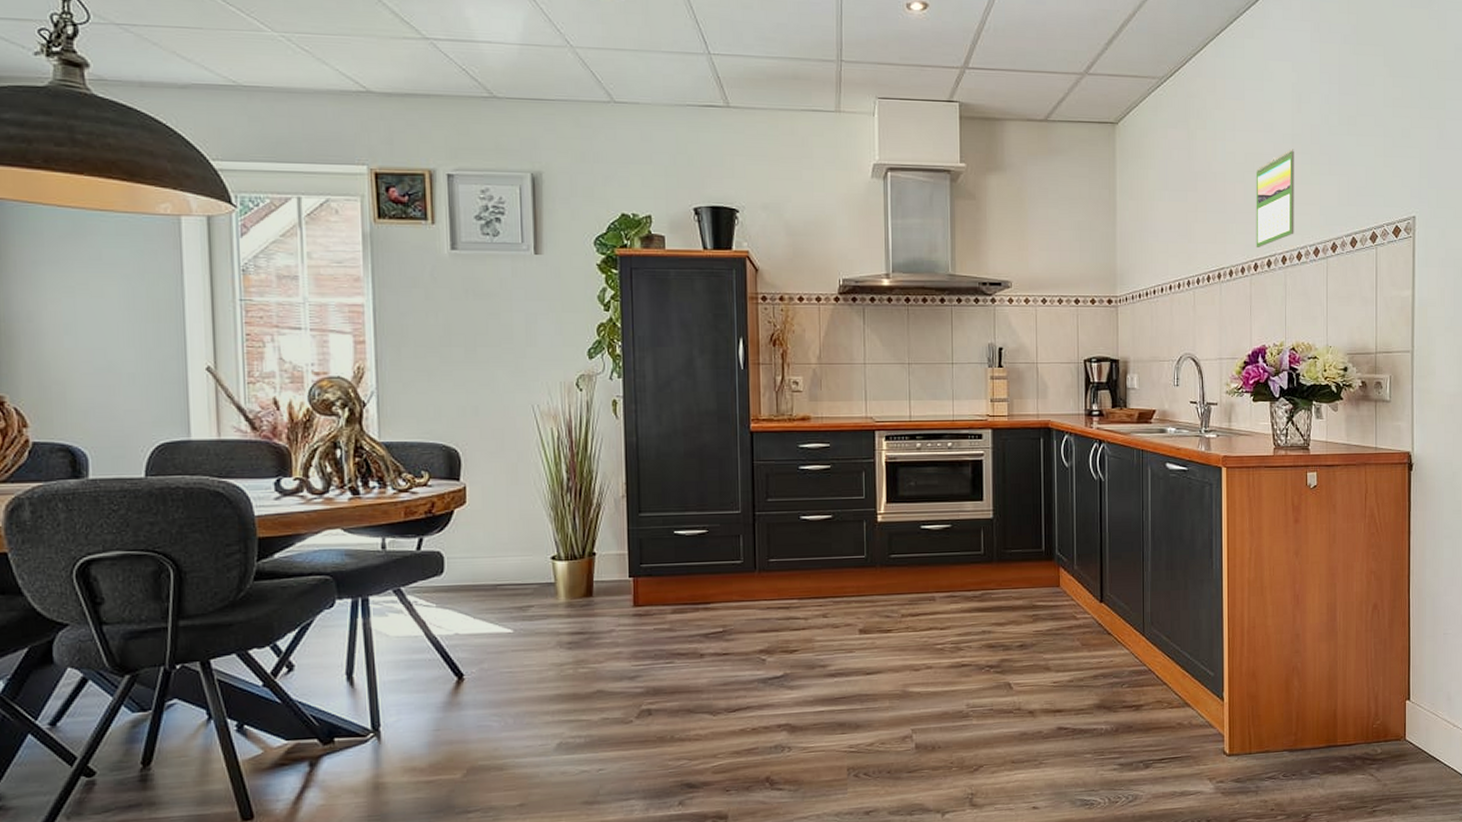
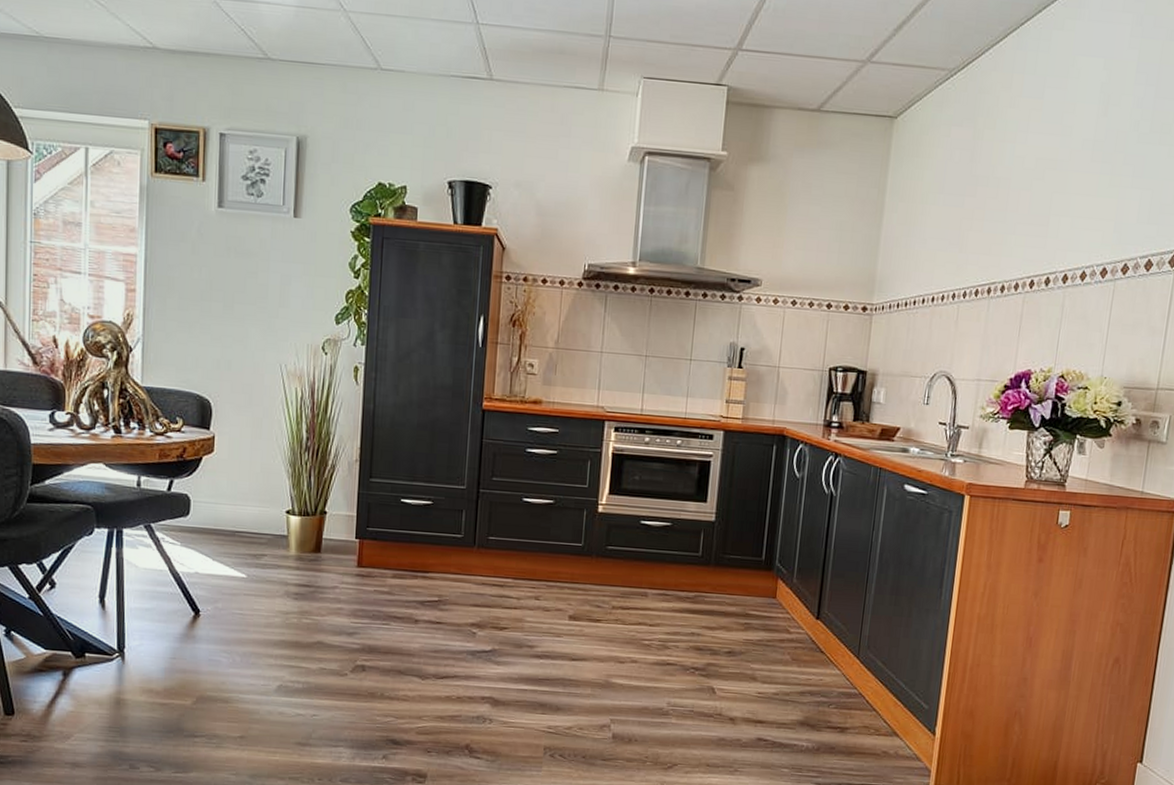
calendar: present [1256,149,1294,247] -> none [1035,156,1094,263]

